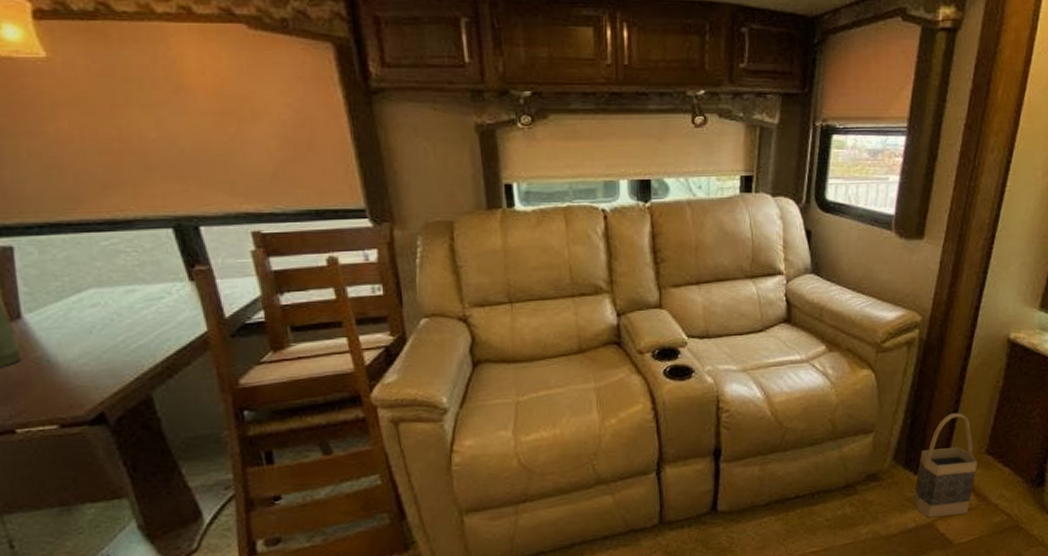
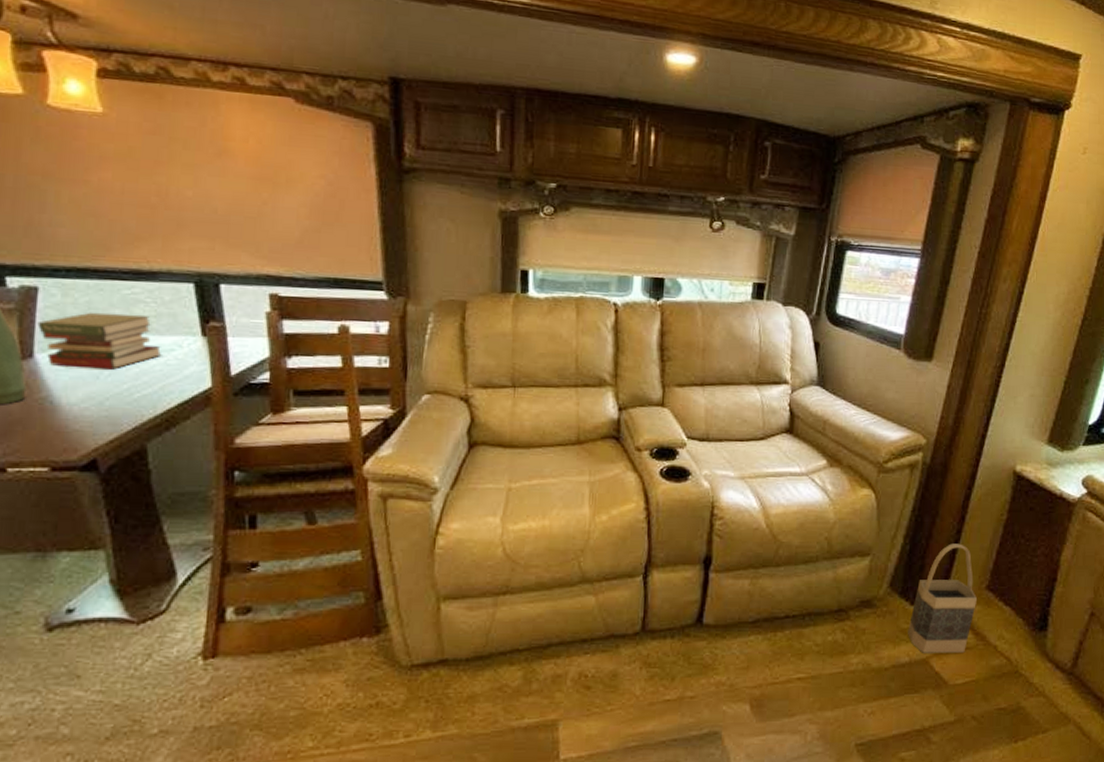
books: none [19,265,152,325] -> present [37,312,162,370]

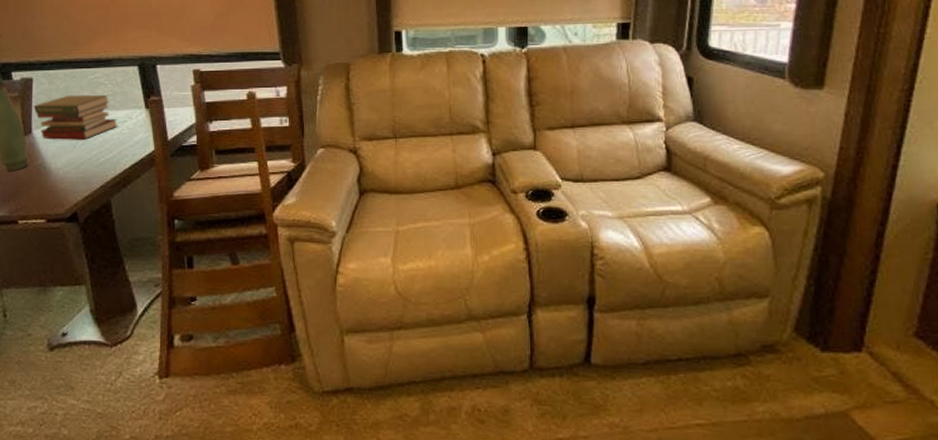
bag: present [908,543,978,653] -> none [820,285,905,407]

